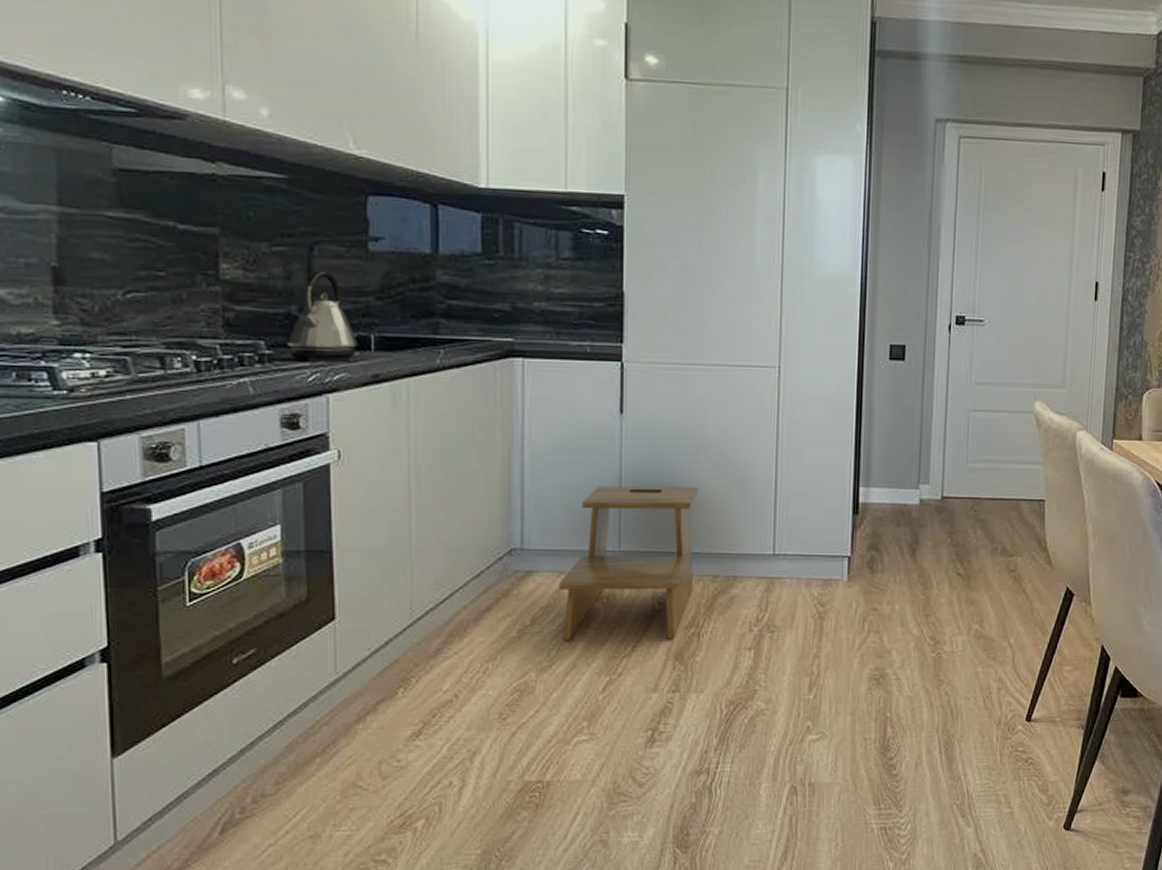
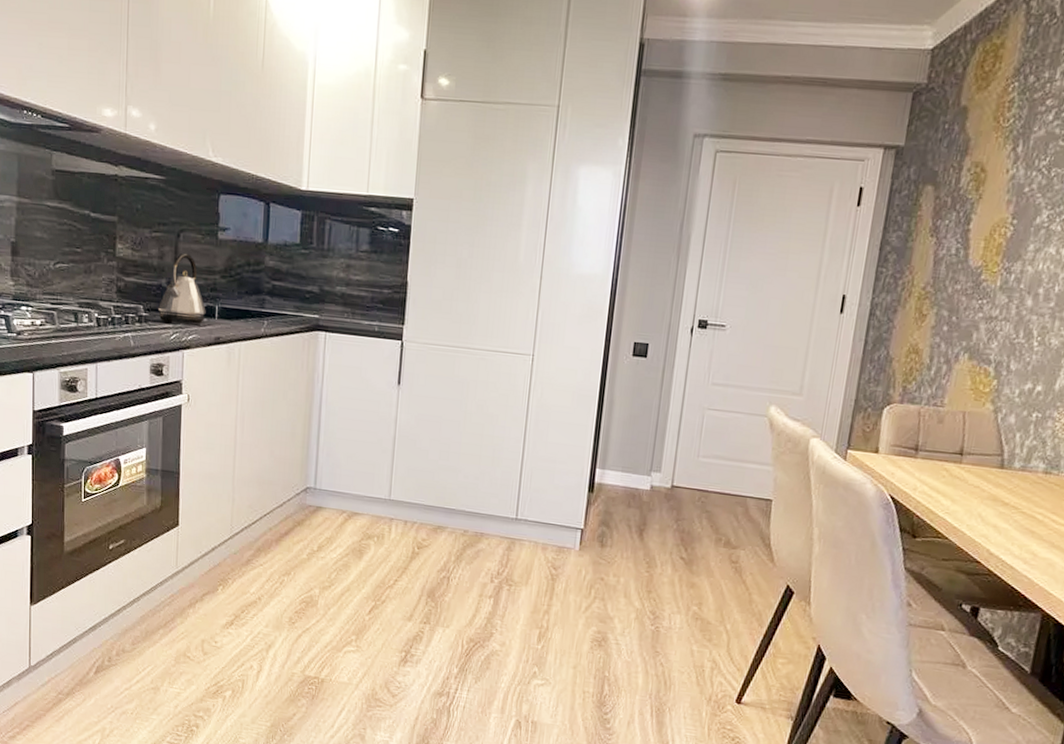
step stool: present [558,486,699,641] -> none [340,443,458,580]

